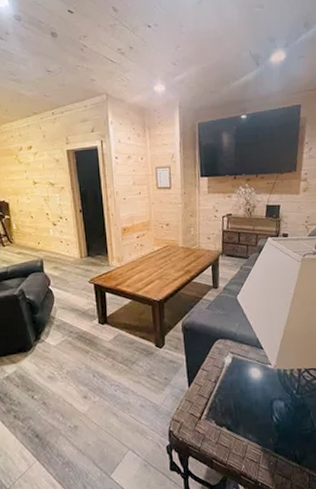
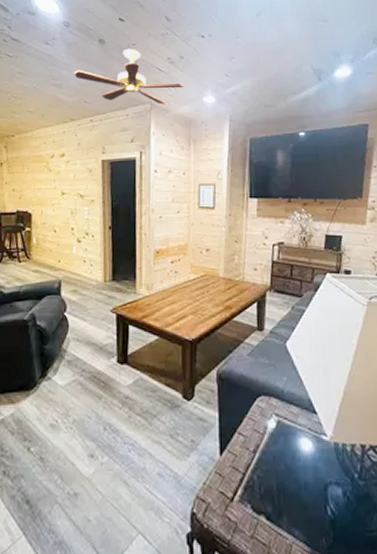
ceiling fan: none [30,40,136,95] -> present [73,48,184,105]

